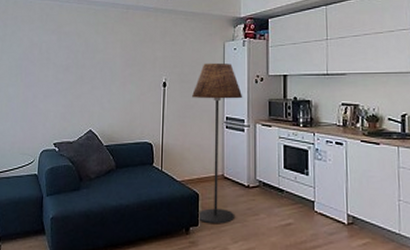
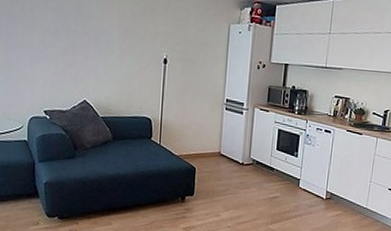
floor lamp: present [192,62,243,224] -> none [193,43,245,195]

